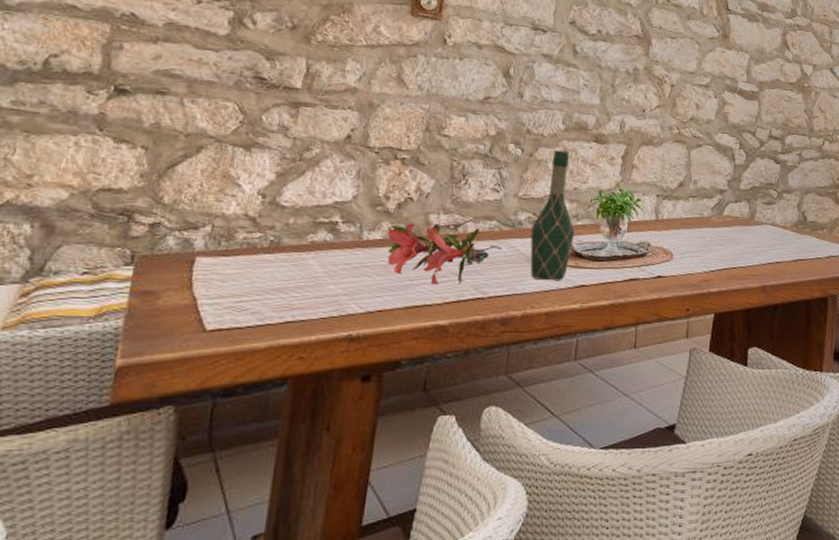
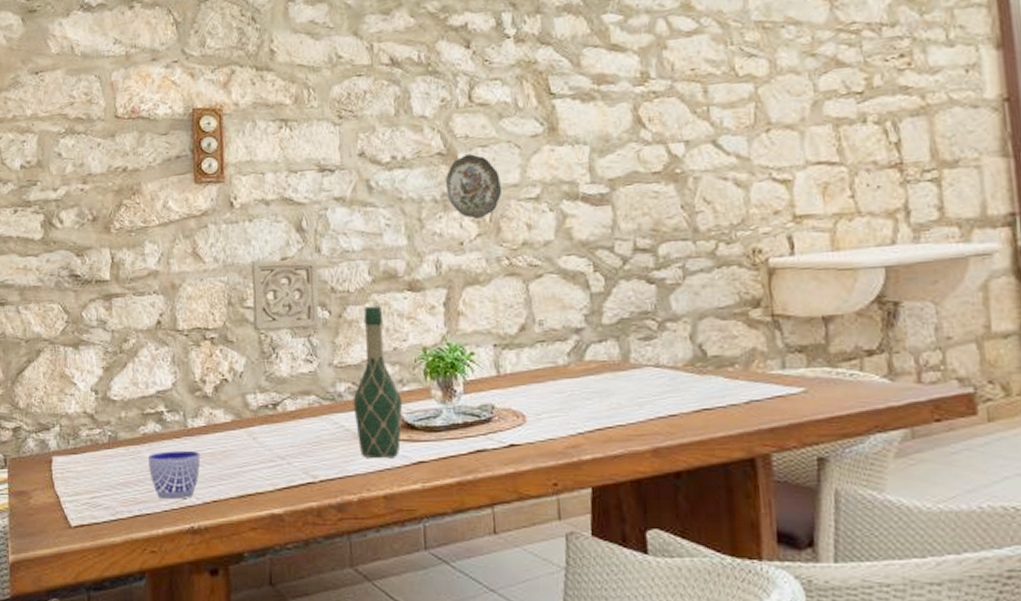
cup: none [311,260,372,308] -> present [147,450,201,500]
flower: present [387,223,502,285] -> none [210,404,325,471]
wall ornament: none [448,94,518,163] -> present [251,259,320,332]
decorative plate: none [638,41,682,94] -> present [445,154,503,219]

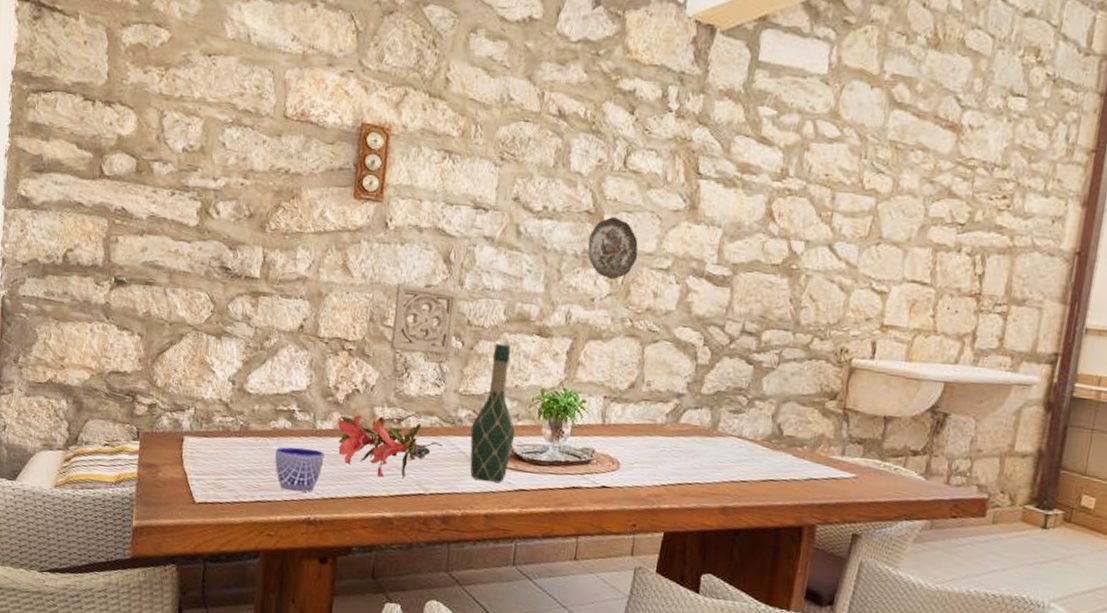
flower: none [210,404,325,471] -> present [338,415,443,479]

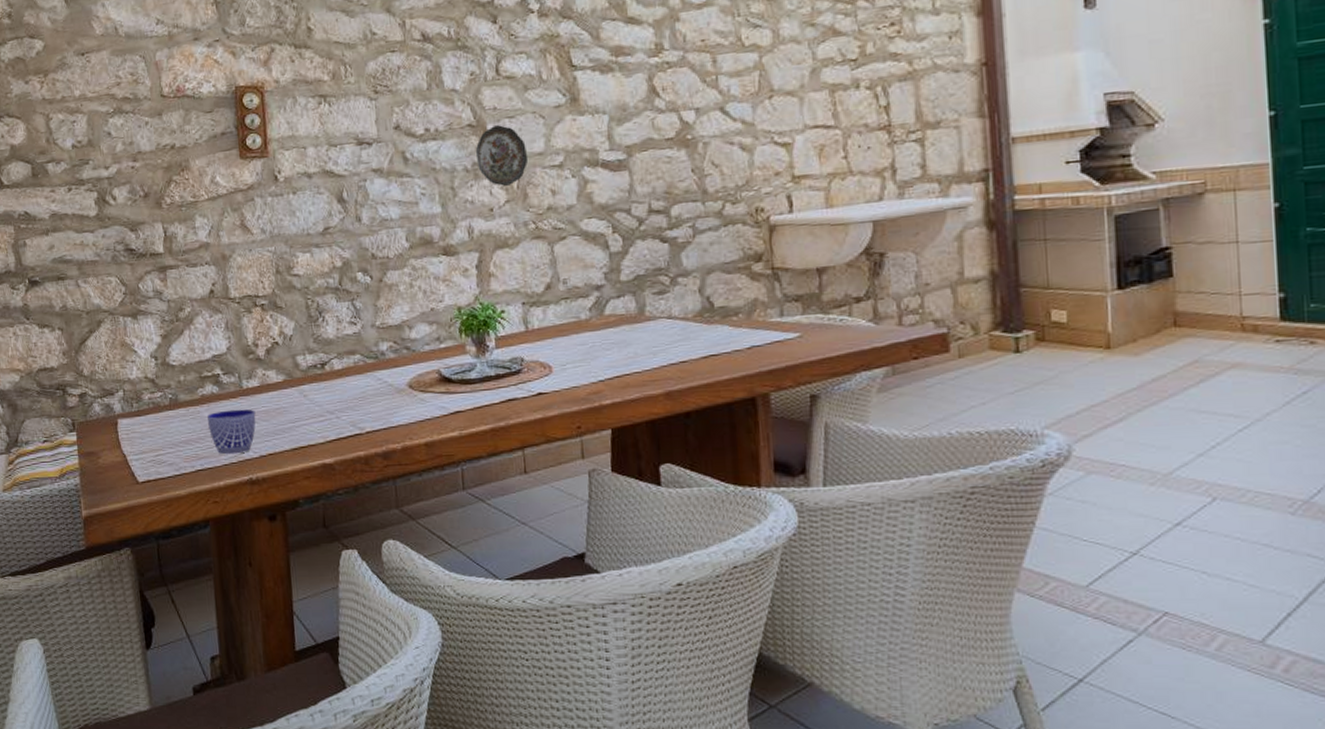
flower: present [338,415,443,479] -> none [263,364,370,425]
wall ornament: present [391,282,459,356] -> none [296,228,362,297]
wine bottle: present [470,343,516,483] -> none [394,270,441,411]

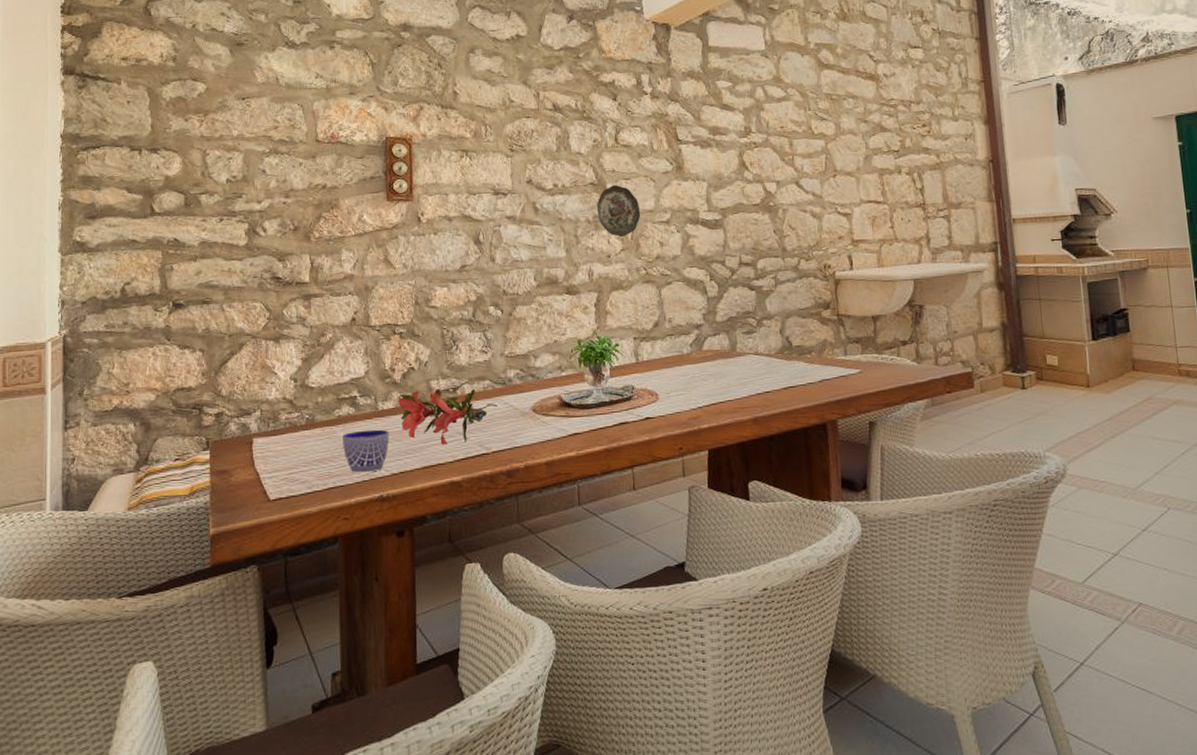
flower: none [263,364,370,425] -> present [398,389,497,445]

